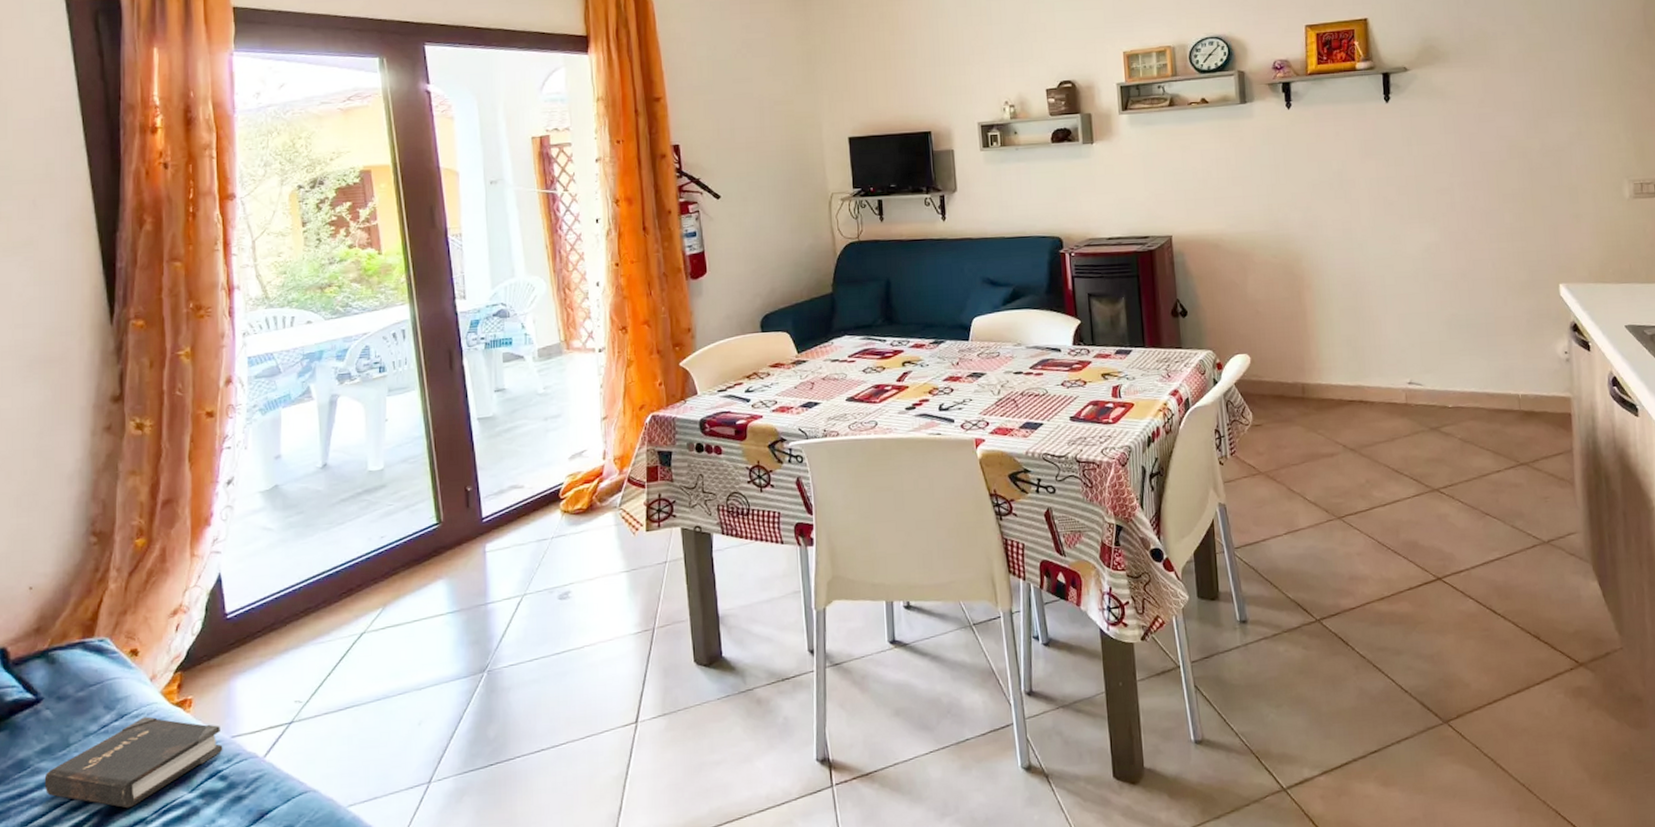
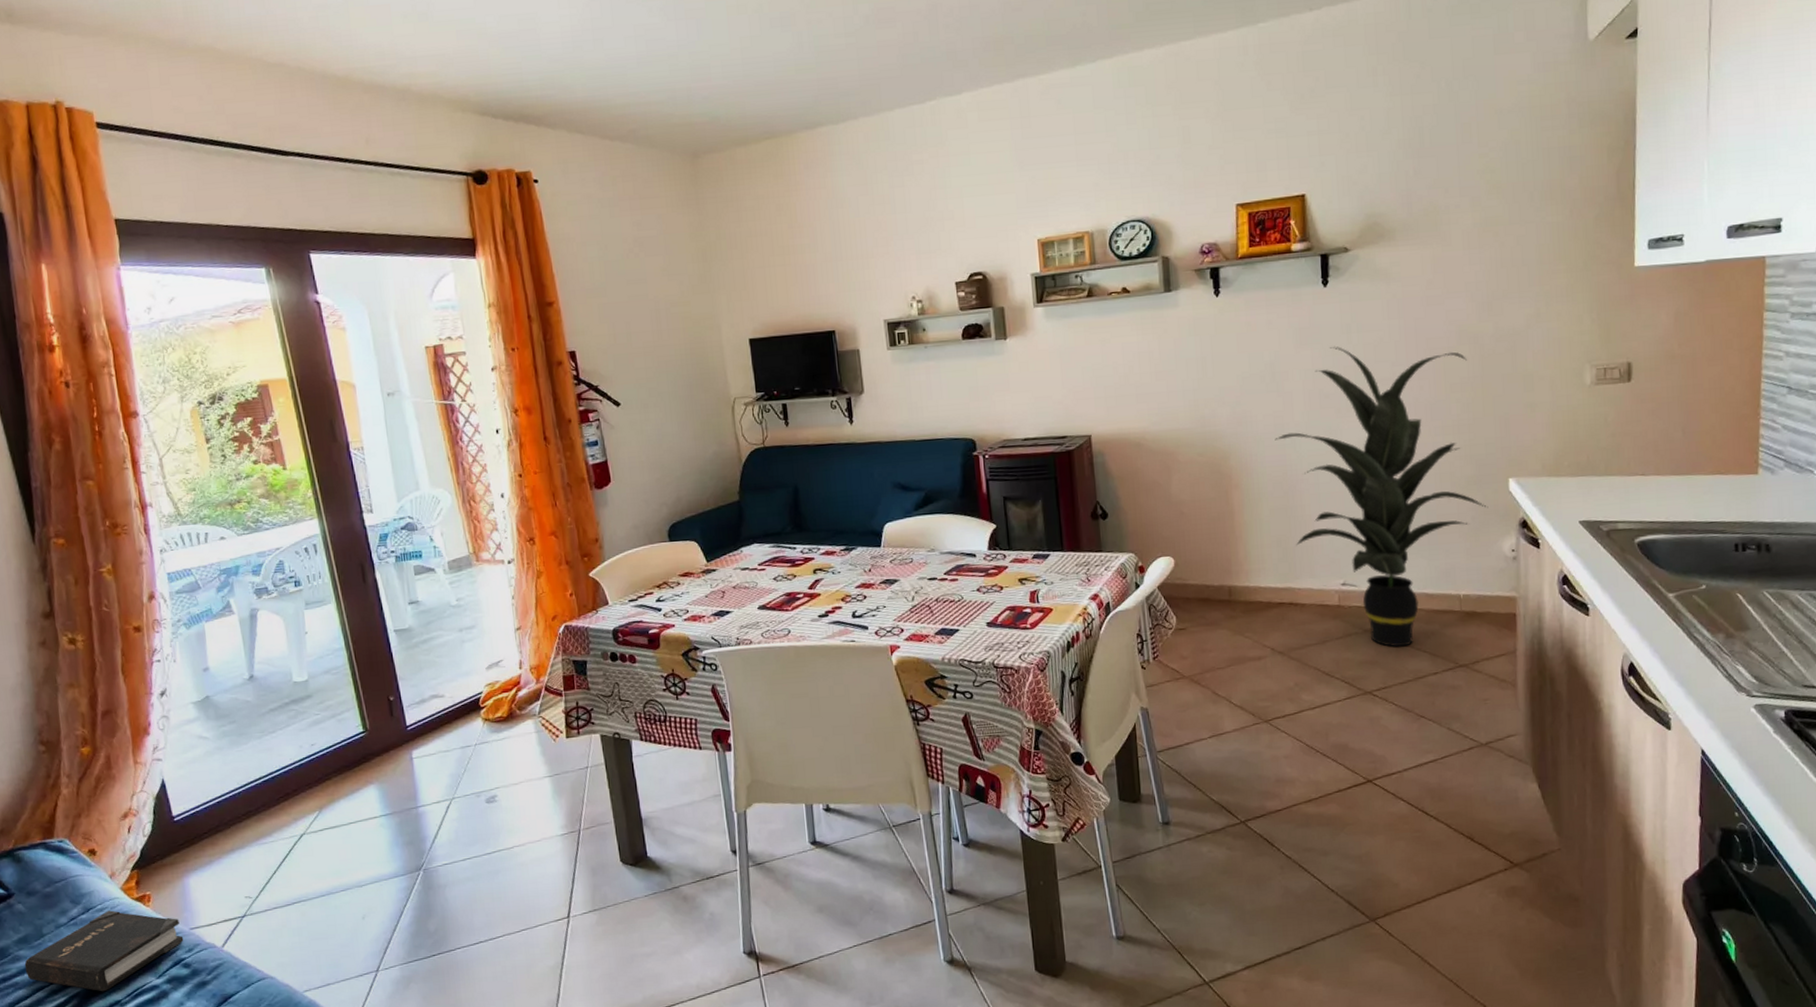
indoor plant: none [1343,158,1542,445] -> present [1275,347,1488,647]

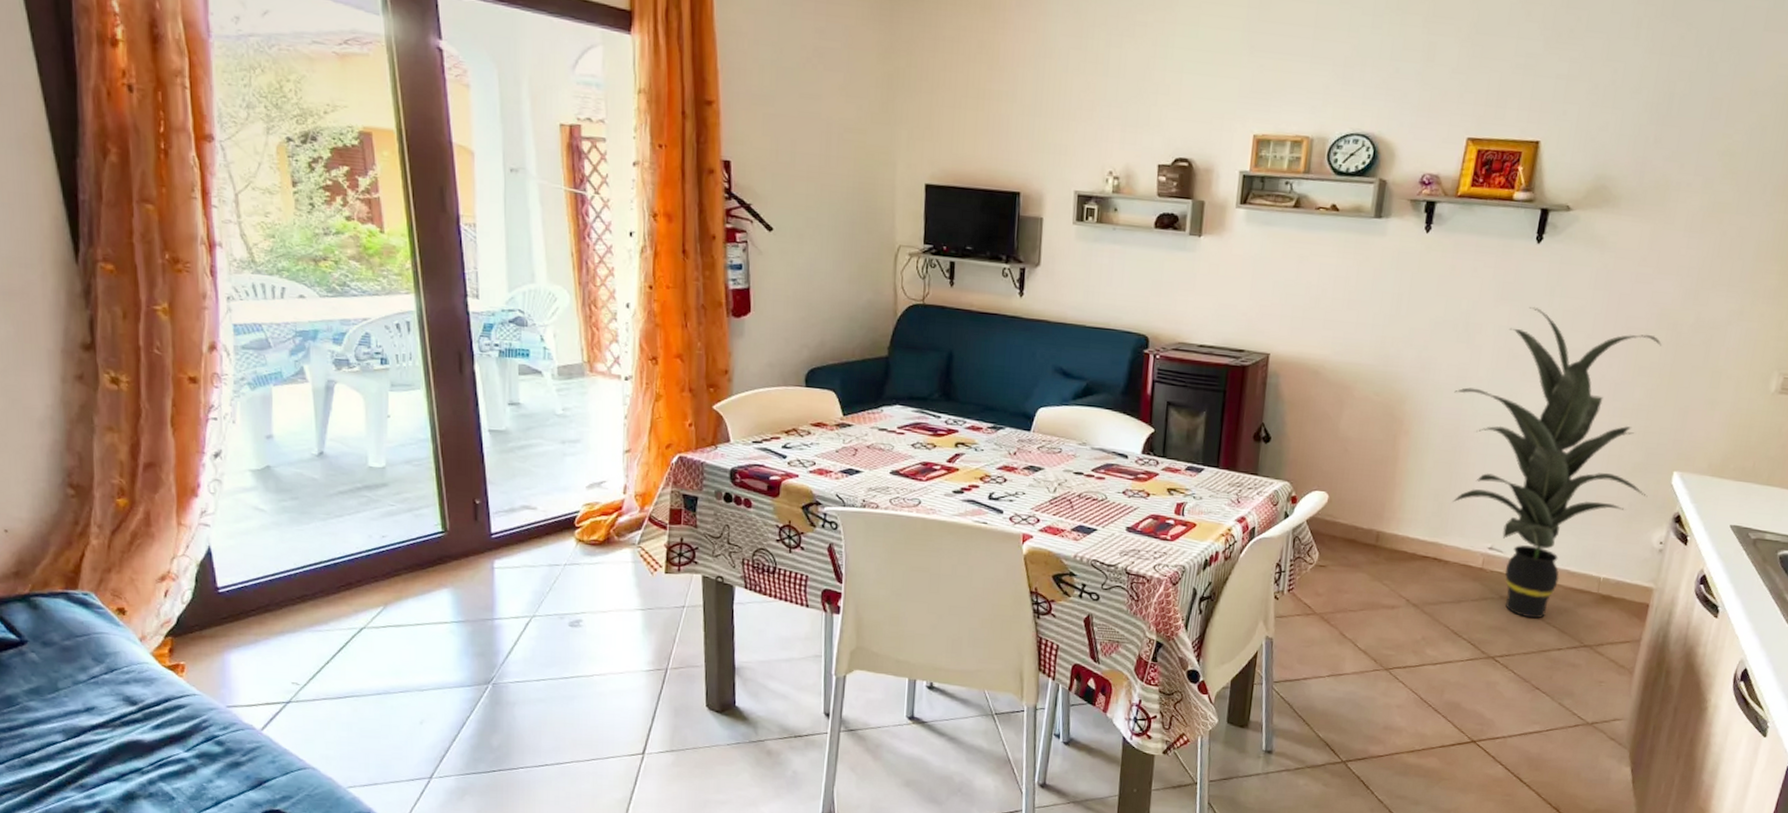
hardback book: present [24,910,184,992] -> none [34,674,219,757]

